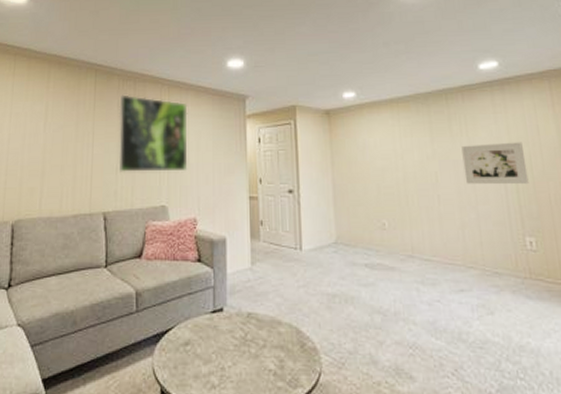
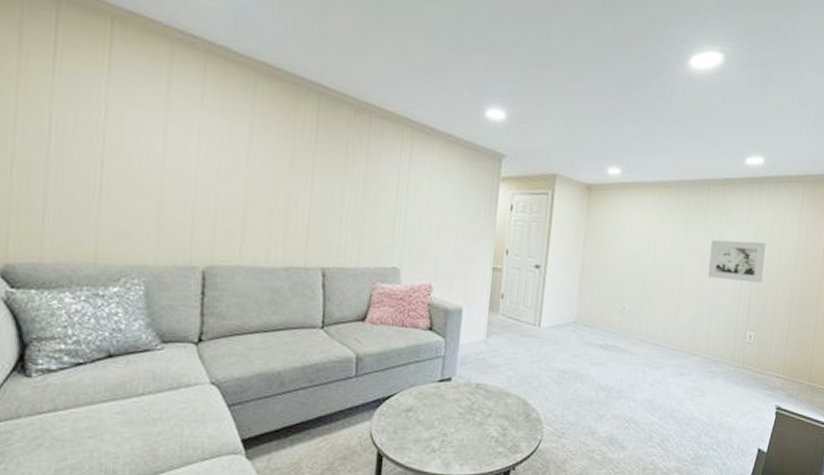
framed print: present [118,94,188,172] -> none [343,130,433,232]

